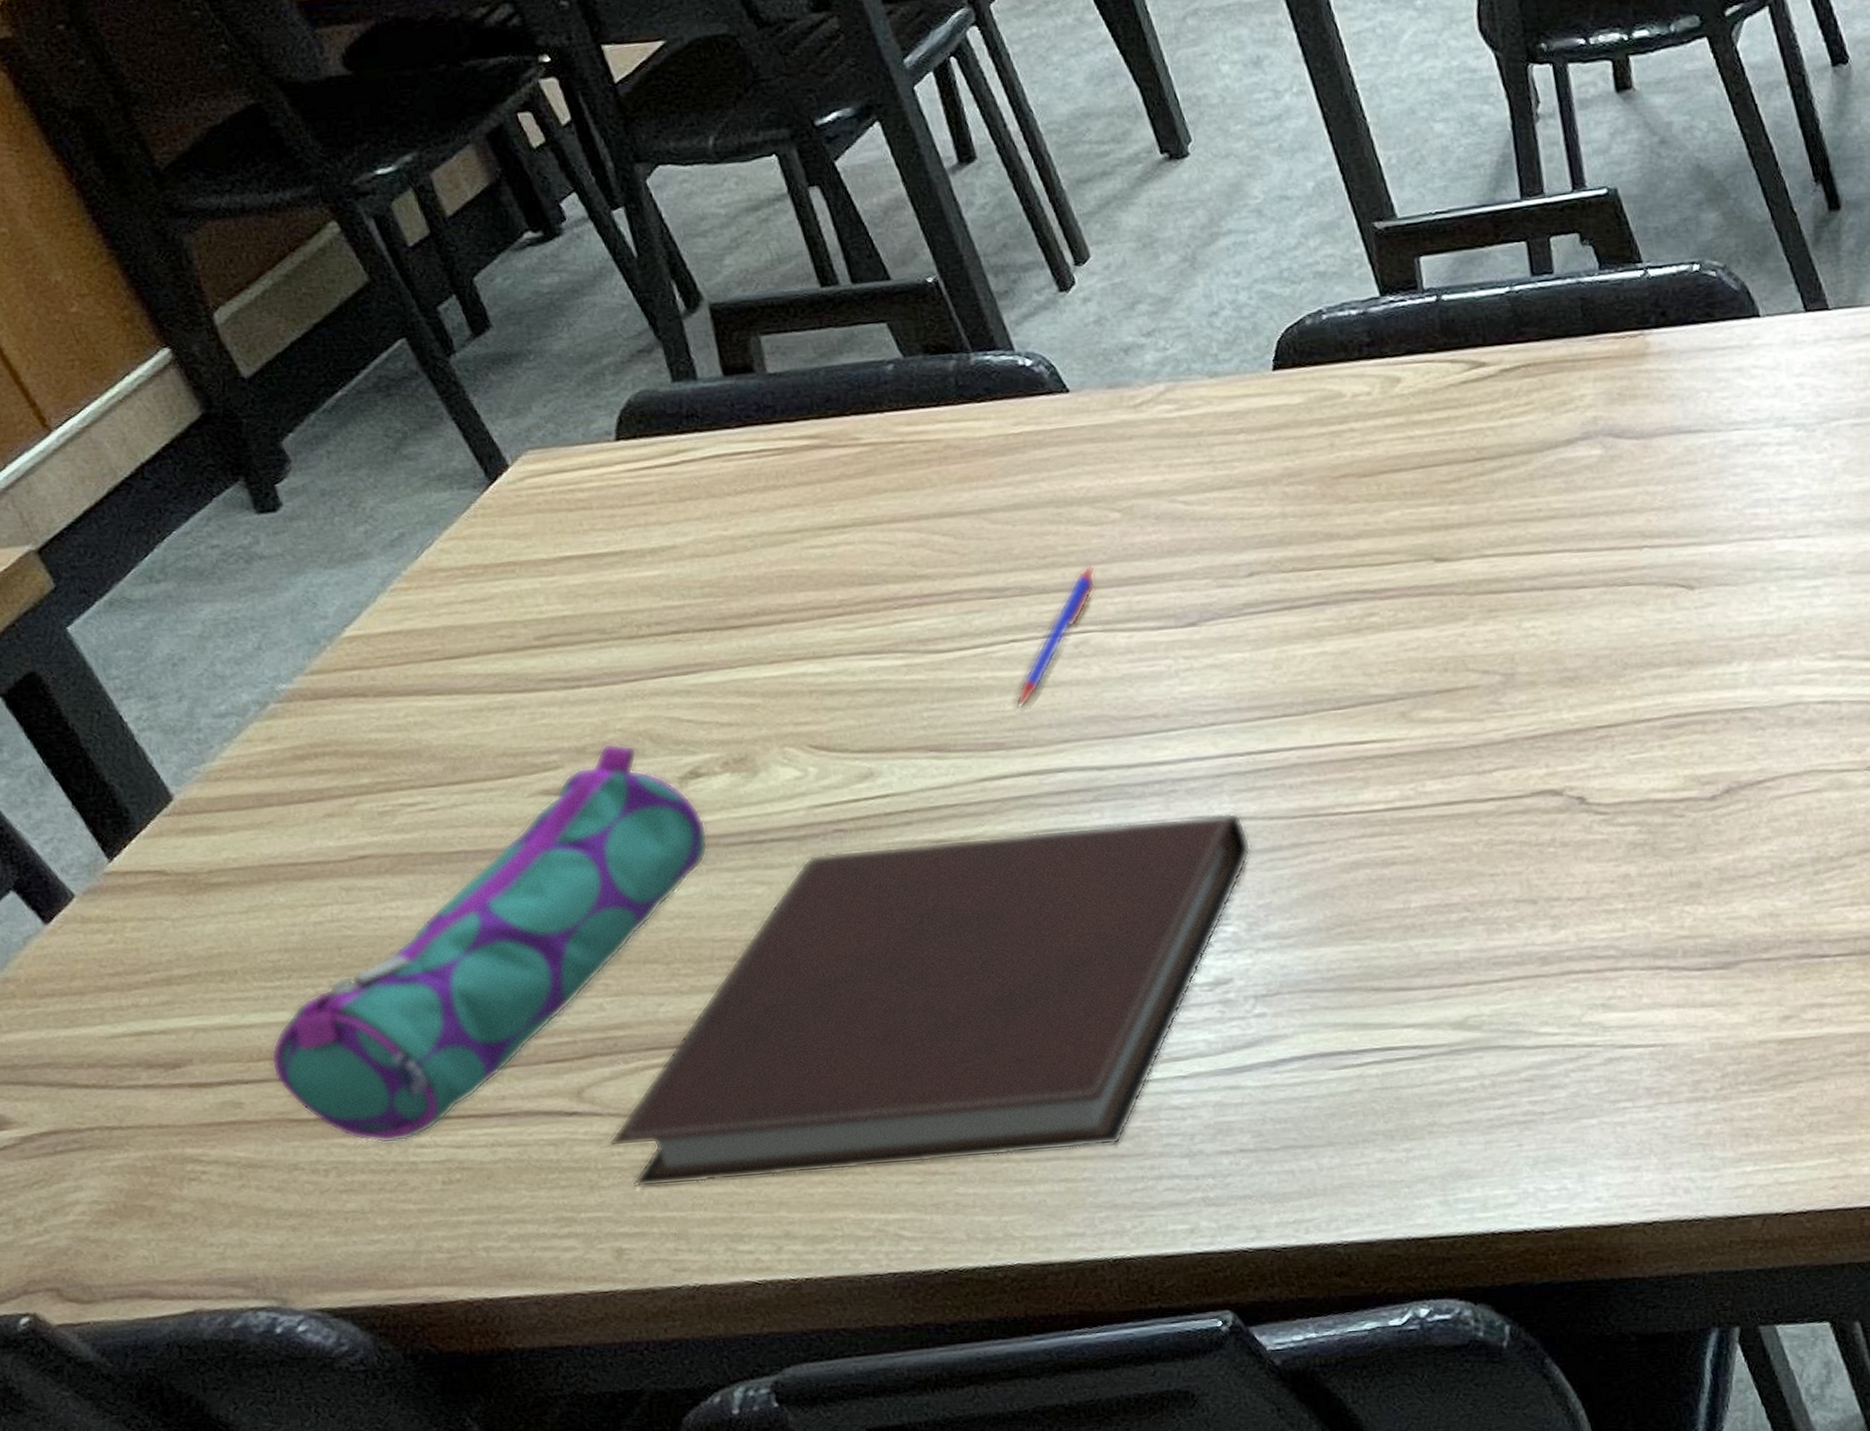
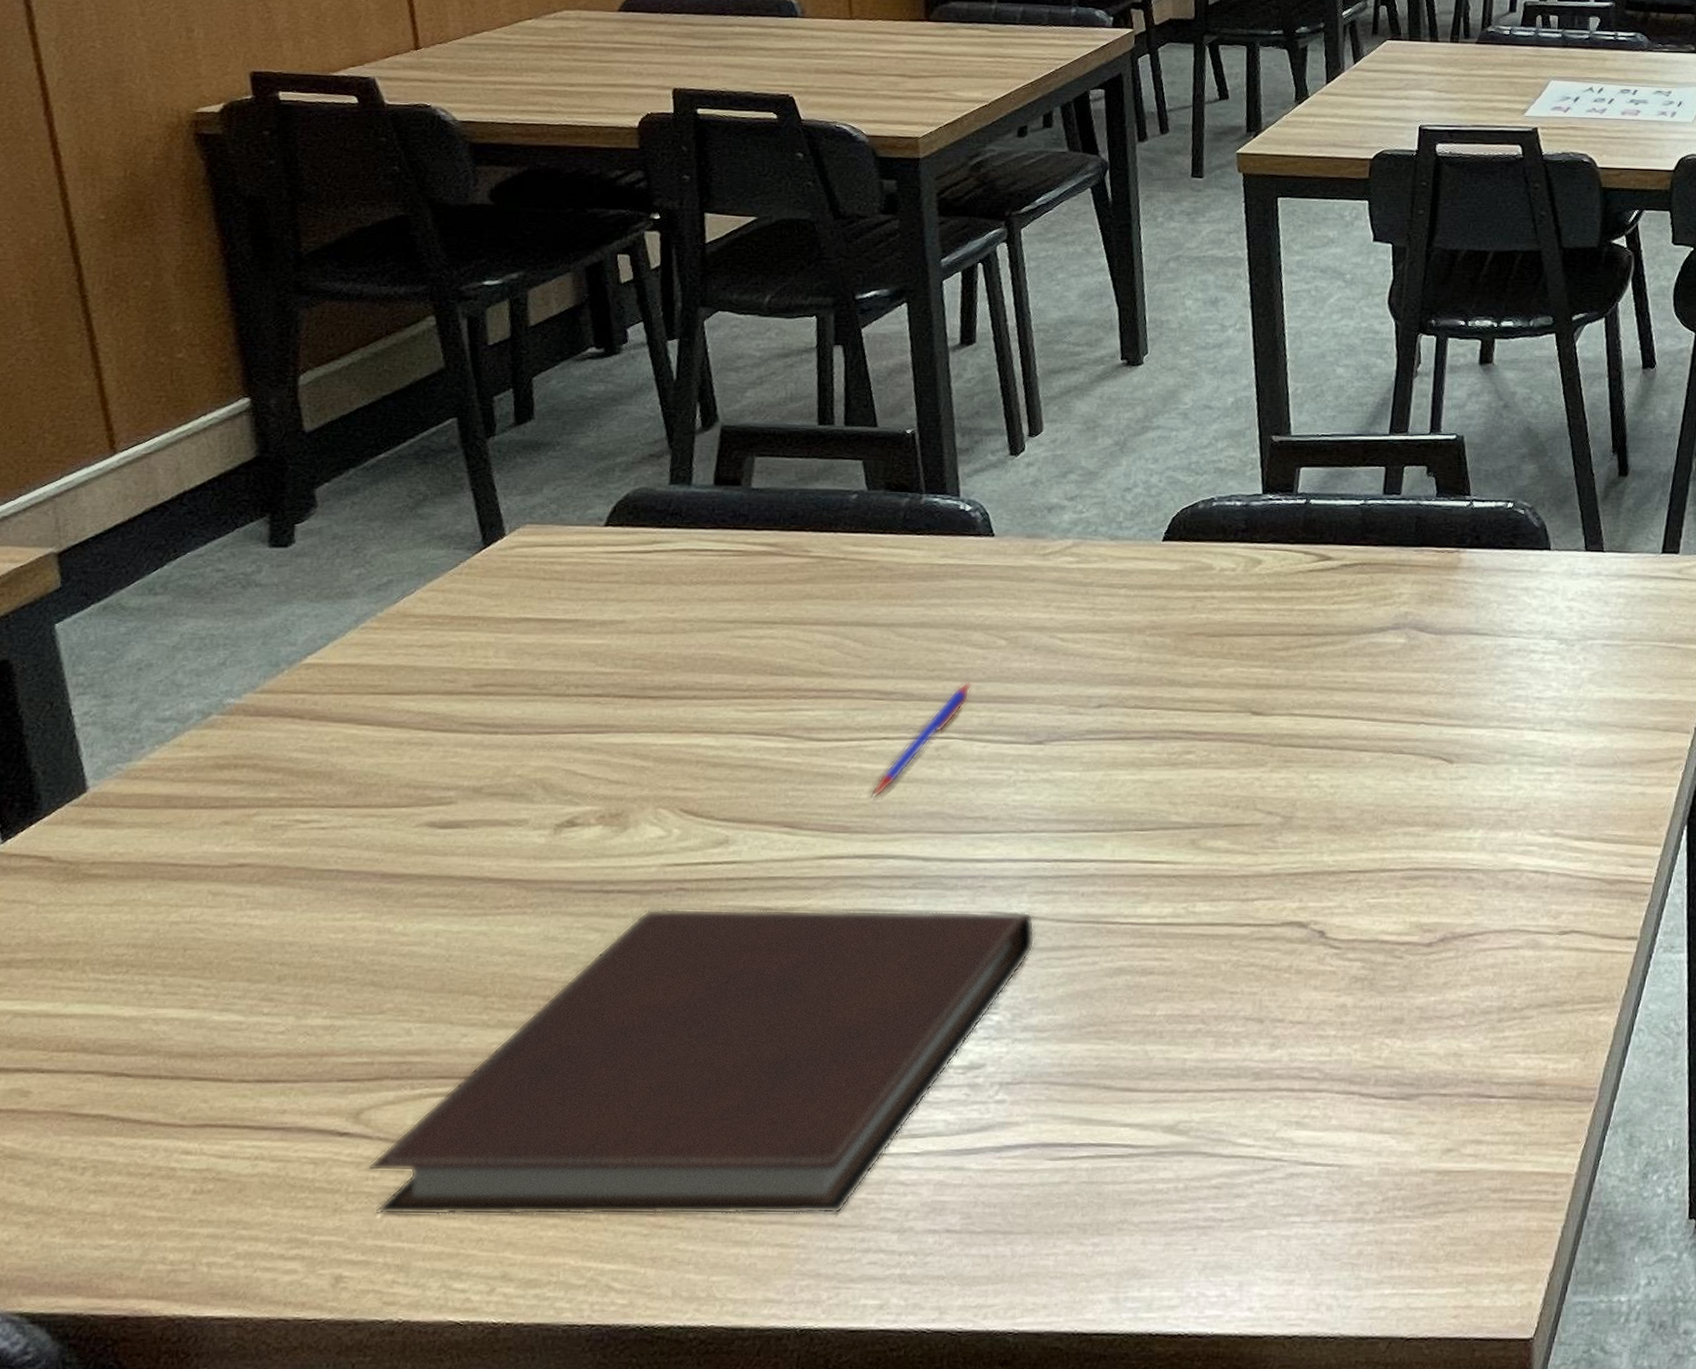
pencil case: present [270,743,709,1144] -> none [72,786,565,1147]

